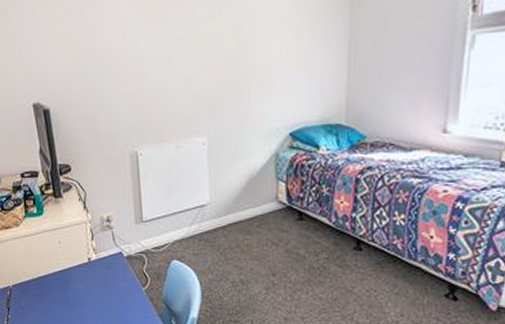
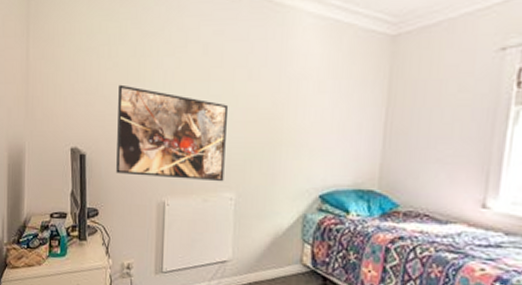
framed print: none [75,32,194,128] -> present [116,84,229,182]

